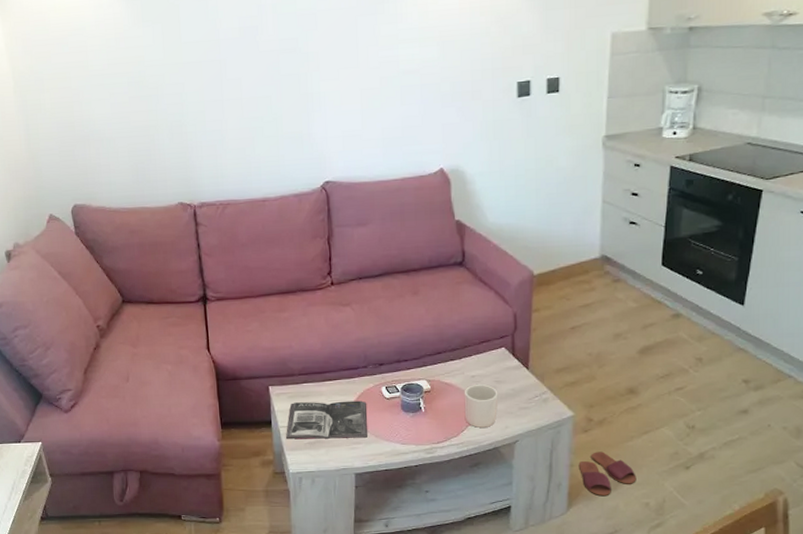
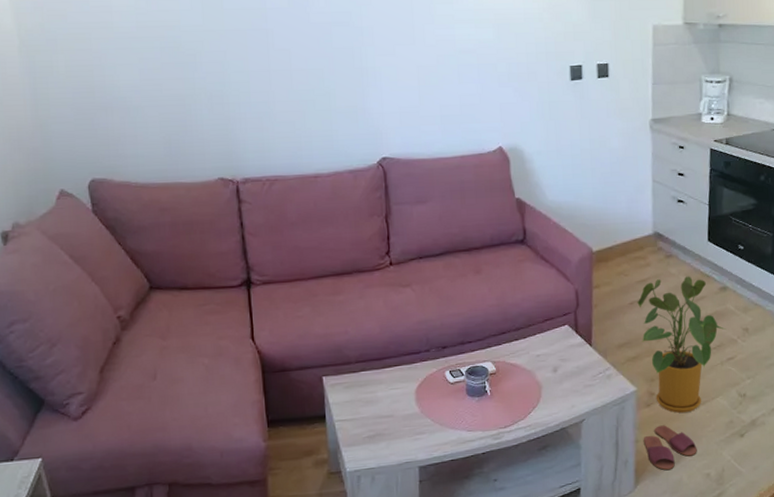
magazine: present [285,400,367,440] -> none [341,387,431,435]
mug: present [464,383,498,428] -> none [529,363,564,409]
house plant: none [579,301,676,440] -> present [637,276,726,413]

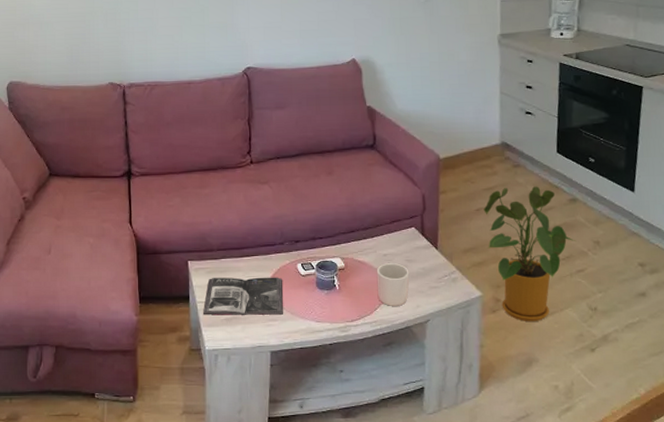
magazine: none [341,387,431,435] -> present [202,277,283,316]
mug: none [529,363,564,409] -> present [376,262,410,306]
slippers: present [643,425,697,471] -> none [488,332,545,379]

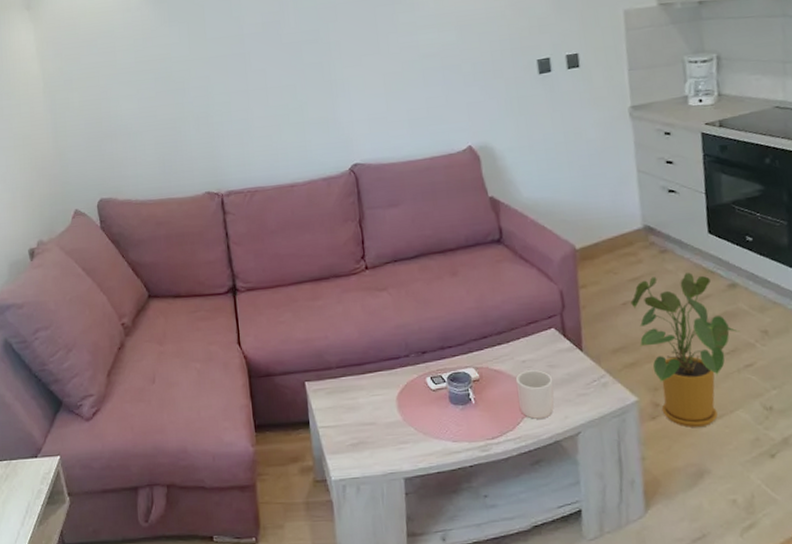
magazine: present [202,277,283,316] -> none [325,393,415,442]

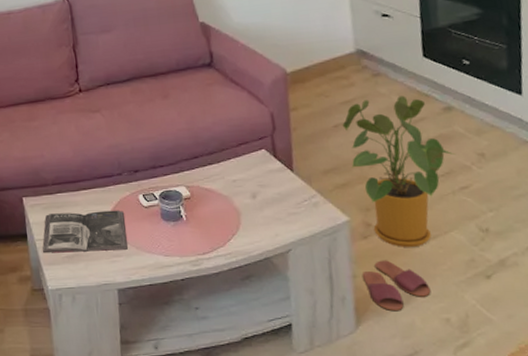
magazine: none [325,393,415,442] -> present [42,210,128,254]
mug: present [515,369,554,419] -> none [226,188,265,236]
slippers: none [650,441,718,494] -> present [362,260,431,312]

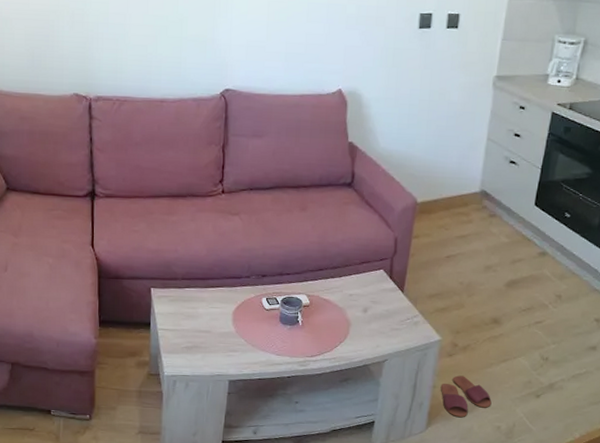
magazine: present [42,210,128,254] -> none [163,306,246,346]
house plant: present [342,95,455,247] -> none [453,237,538,367]

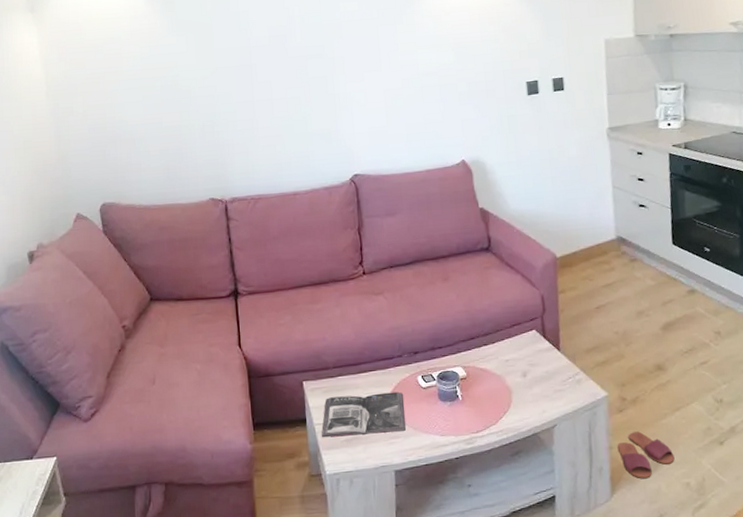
magazine: none [163,306,246,346] -> present [321,391,406,438]

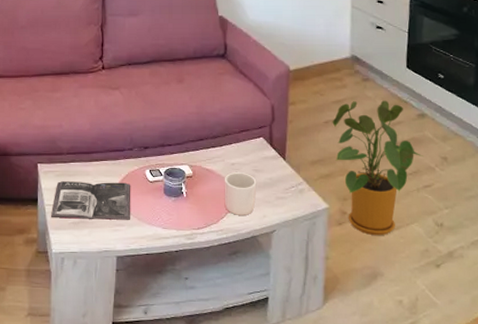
mug: none [499,368,534,414] -> present [224,171,257,215]
house plant: none [603,279,697,419] -> present [332,100,423,235]
slippers: present [617,431,675,479] -> none [333,245,390,292]

